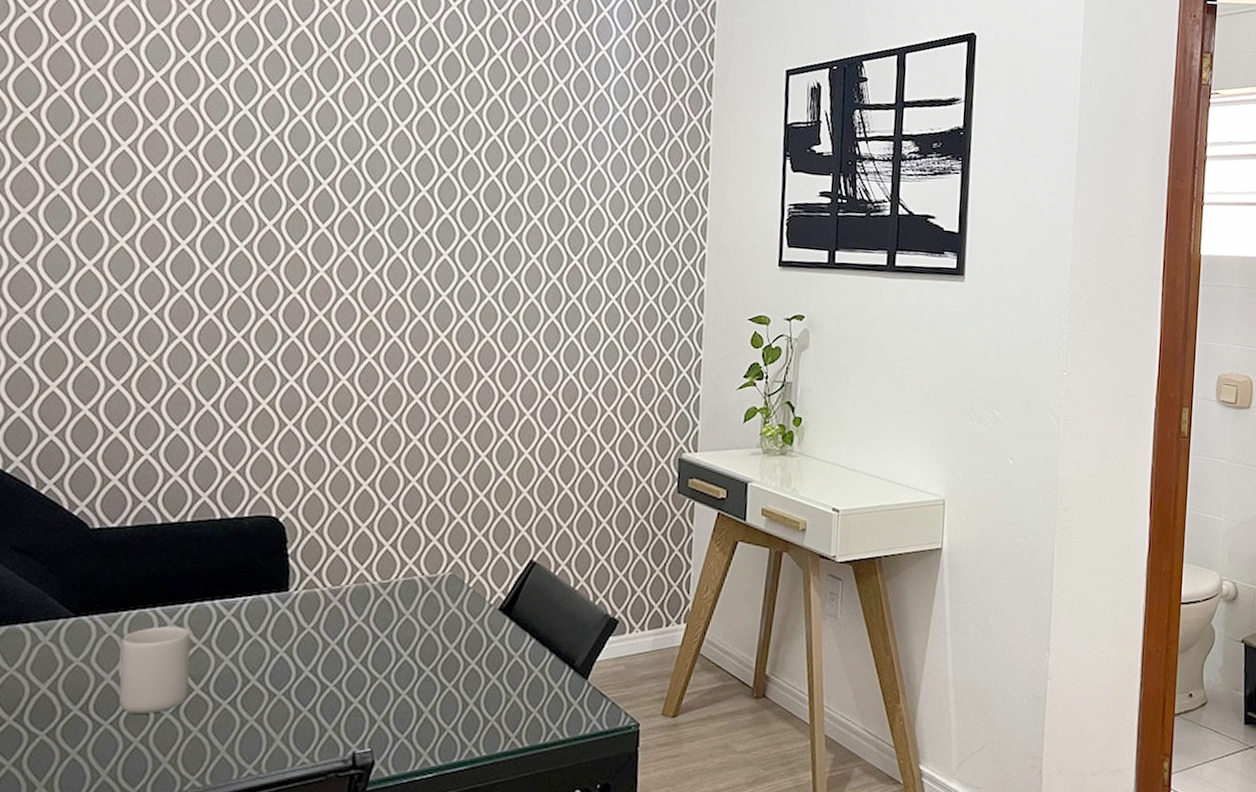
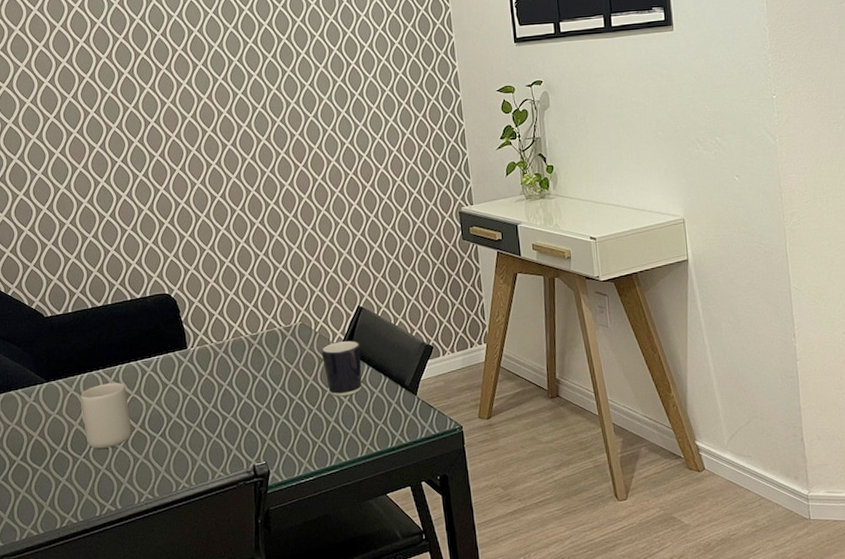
mug: none [471,601,525,673] -> present [321,340,362,397]

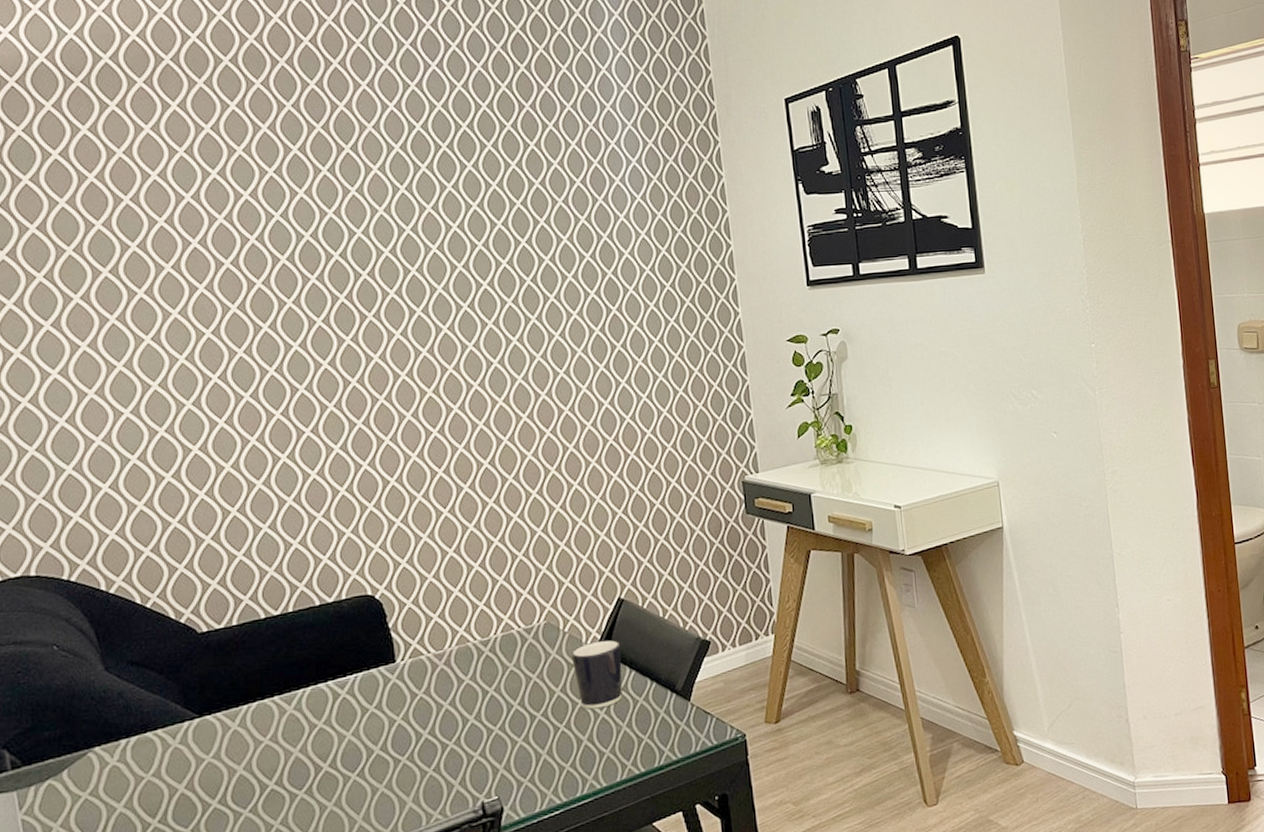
cup: present [80,383,132,449] -> none [246,711,318,799]

